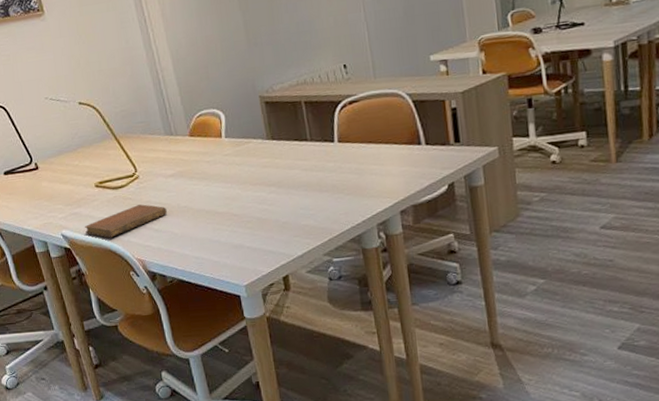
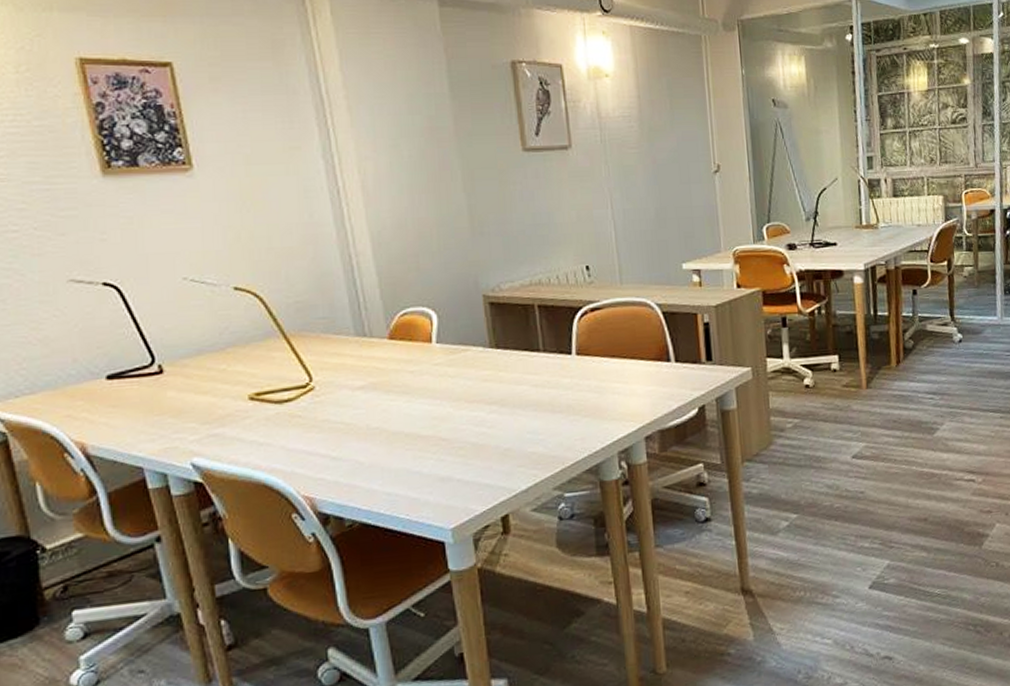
notebook: present [85,204,168,238] -> none [228,424,352,469]

